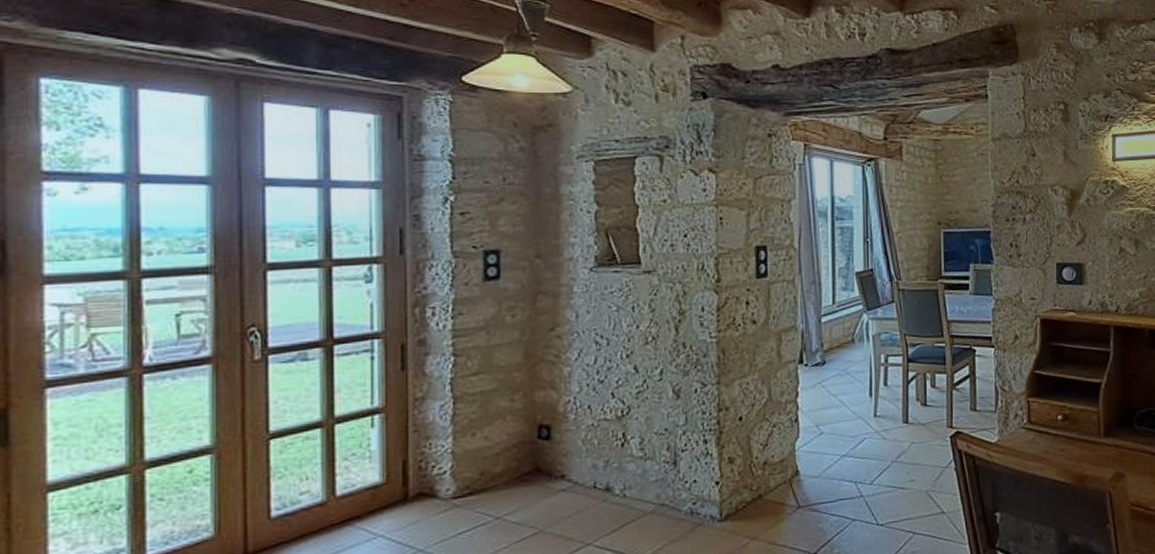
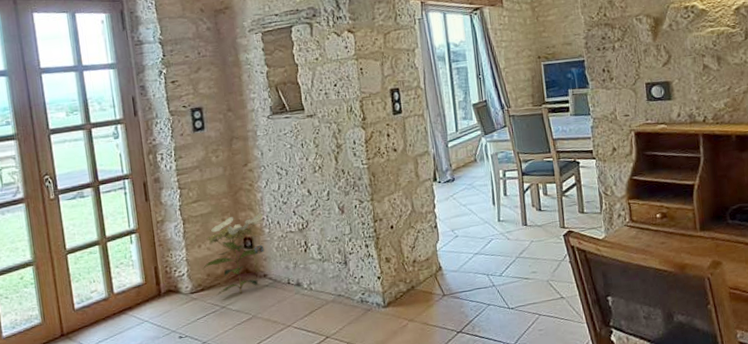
flowering plant: none [474,394,570,503] -> present [202,213,264,296]

